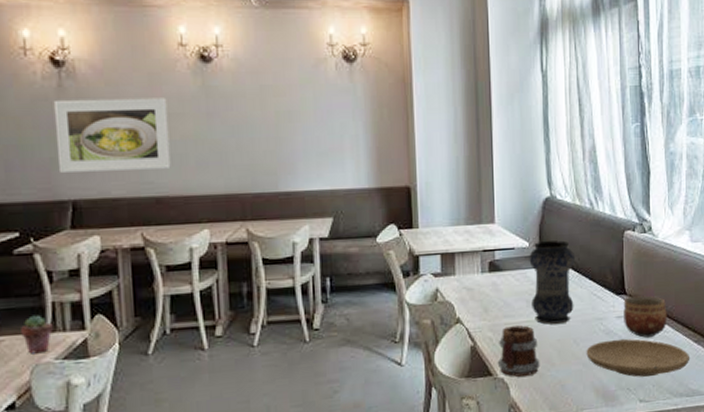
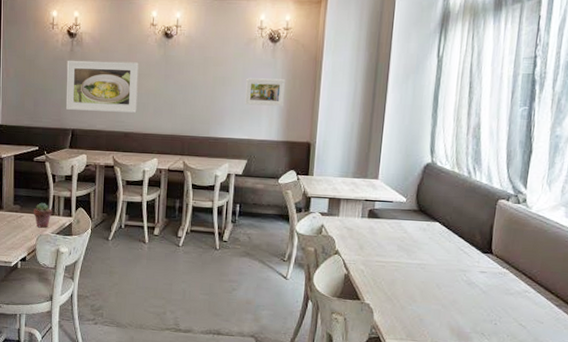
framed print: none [320,109,372,145] -> present [245,78,286,106]
mug: present [497,325,540,377] -> none [365,263,404,307]
vase: present [529,240,576,324] -> none [402,199,448,269]
plate: present [586,339,690,377] -> none [446,289,549,328]
bowl: present [623,295,667,338] -> none [486,256,532,294]

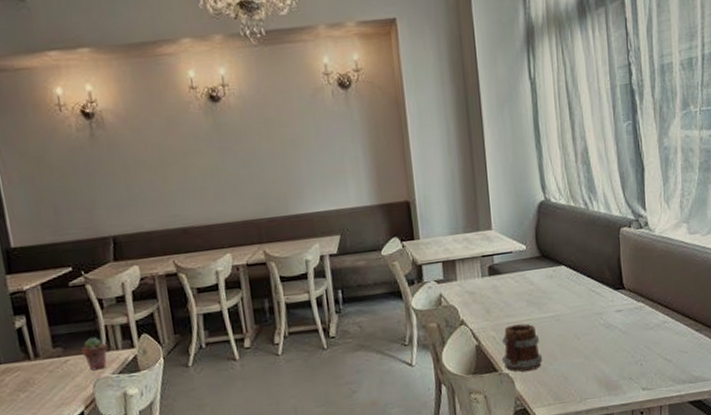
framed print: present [66,60,139,113] -> none [88,138,193,212]
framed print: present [245,78,286,106] -> none [321,131,371,169]
mug: none [365,263,404,307] -> present [501,324,543,372]

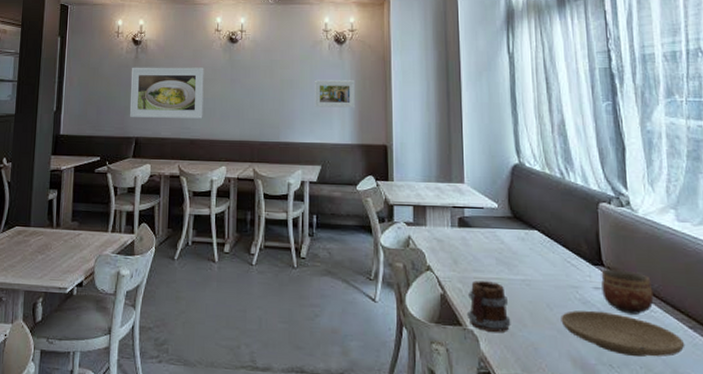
potted succulent: present [82,337,108,371] -> none [93,218,113,247]
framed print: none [88,138,193,212] -> present [129,67,204,119]
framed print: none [321,131,371,169] -> present [315,80,356,108]
plate: none [587,331,692,367] -> present [561,310,685,357]
bowl: none [622,288,667,329] -> present [601,269,654,315]

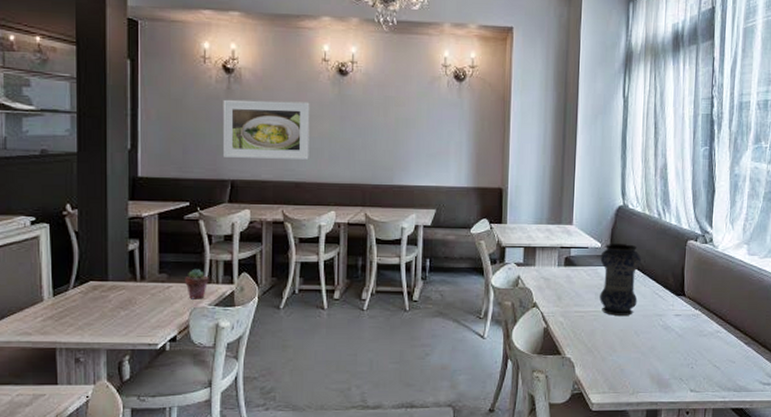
potted succulent: none [93,218,113,247] -> present [185,268,209,299]
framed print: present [315,80,356,108] -> none [431,119,474,150]
mug: present [466,281,511,333] -> none [566,314,604,359]
vase: none [498,204,547,286] -> present [600,244,642,316]
plate: present [561,310,685,357] -> none [645,334,740,370]
bowl: present [601,269,654,315] -> none [681,298,722,335]

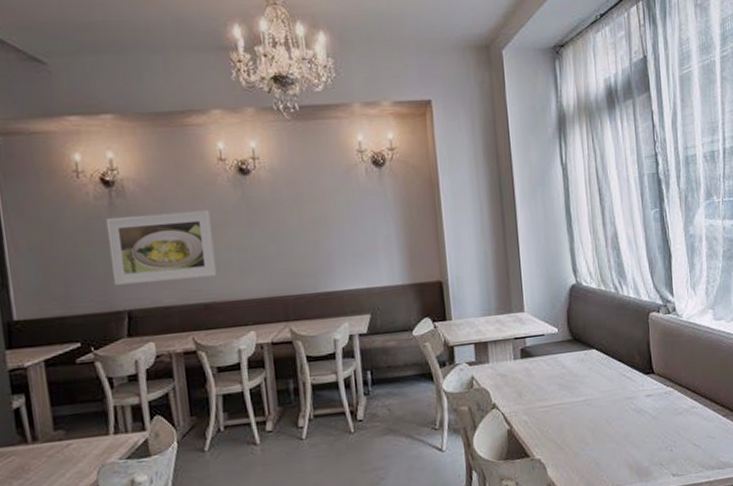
potted succulent: present [185,268,209,299] -> none [87,418,116,456]
vase: present [600,244,642,316] -> none [558,325,605,406]

